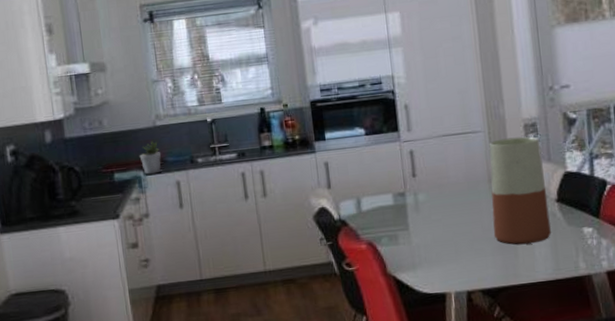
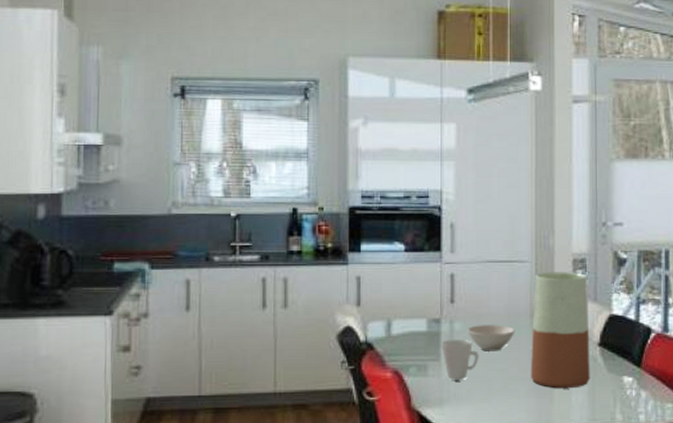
potted plant: present [139,140,162,175] -> none [146,230,173,268]
mug: none [408,208,445,247] -> present [441,340,479,381]
bowl: none [431,192,476,217] -> present [467,325,516,351]

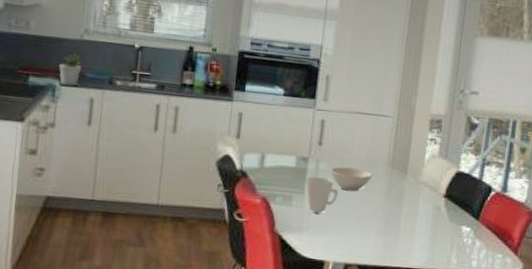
potted plant: none [146,230,173,268] -> present [59,53,82,87]
vase: present [530,272,590,388] -> none [380,127,442,231]

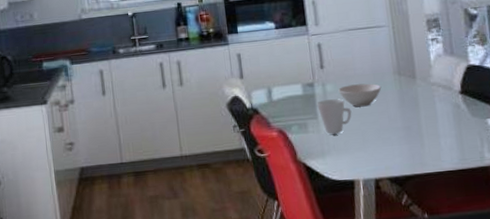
potted plant: present [59,53,82,87] -> none [66,32,86,64]

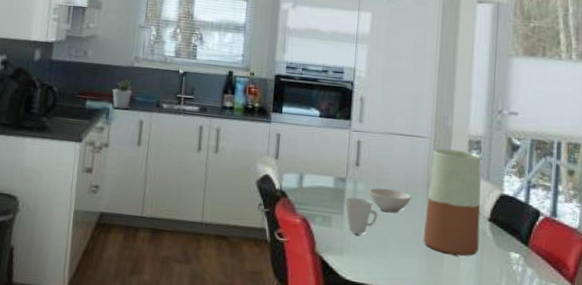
potted plant: none [66,32,86,64] -> present [112,79,133,110]
vase: none [393,31,456,134] -> present [423,148,482,256]

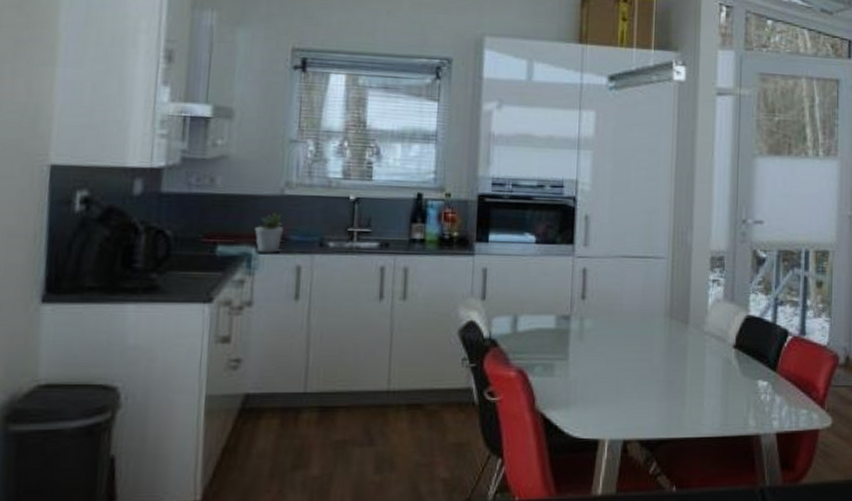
mug: present [345,197,378,235] -> none [570,338,610,382]
bowl: present [369,188,412,213] -> none [598,323,649,351]
vase: present [423,148,482,256] -> none [661,269,726,391]

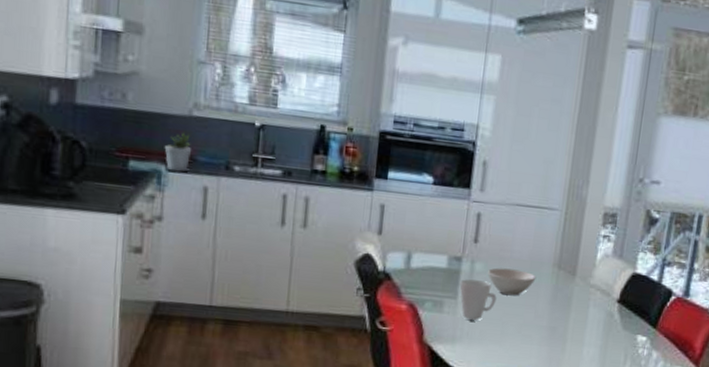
mug: none [570,338,610,382] -> present [459,279,497,321]
bowl: none [598,323,649,351] -> present [488,267,536,296]

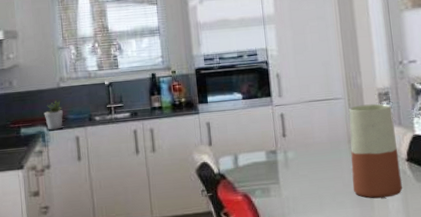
mug: present [459,279,497,321] -> none [279,165,311,199]
bowl: present [488,267,536,296] -> none [299,151,338,173]
vase: none [545,222,617,341] -> present [348,103,402,198]

